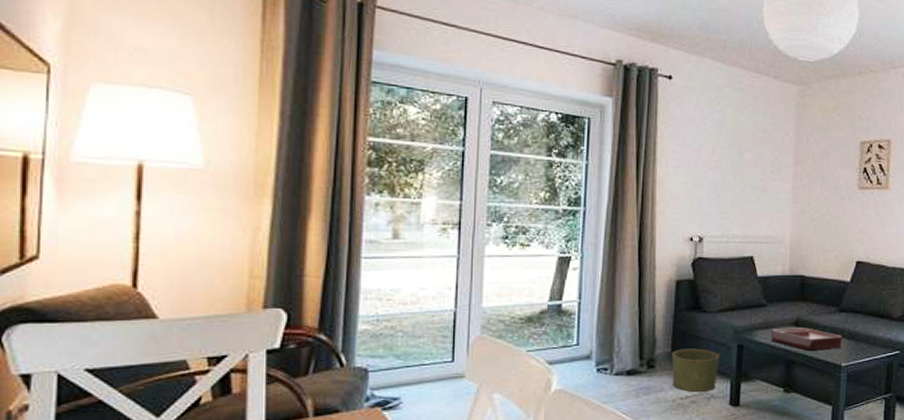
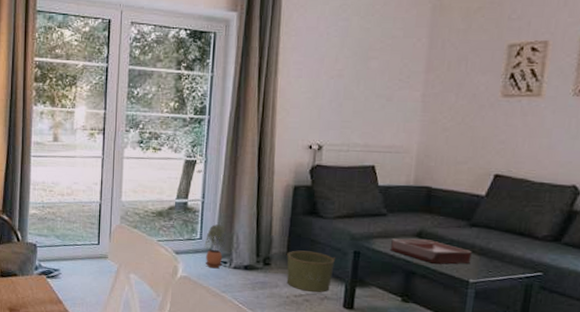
potted plant: none [582,327,605,377] -> present [204,224,226,269]

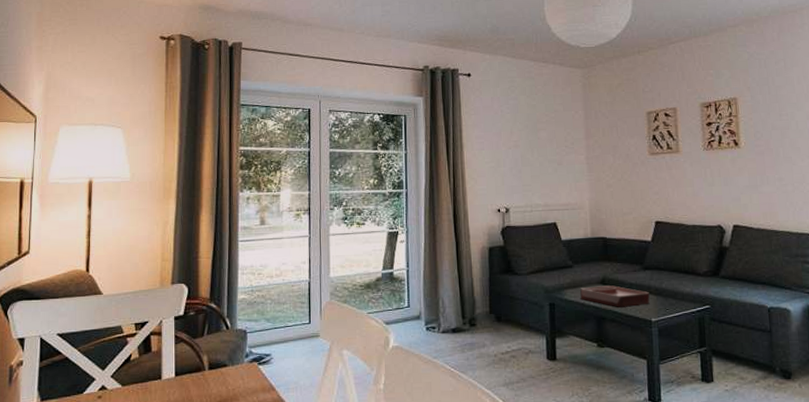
potted plant: present [204,224,226,269] -> none [412,291,432,335]
basket: present [286,250,336,292] -> none [489,307,535,347]

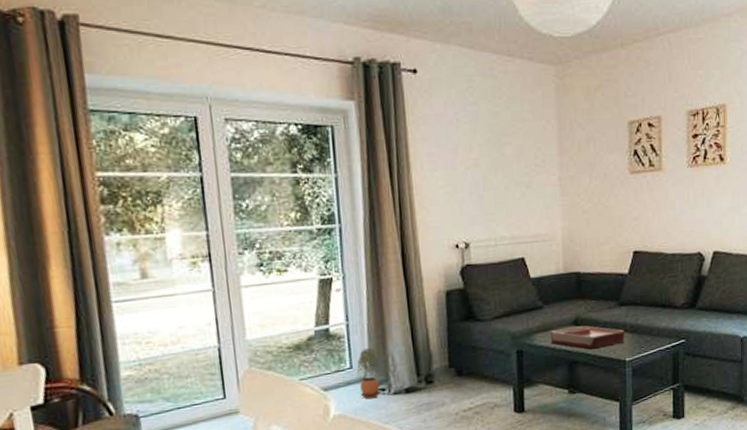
potted plant: none [412,291,432,335] -> present [356,347,381,399]

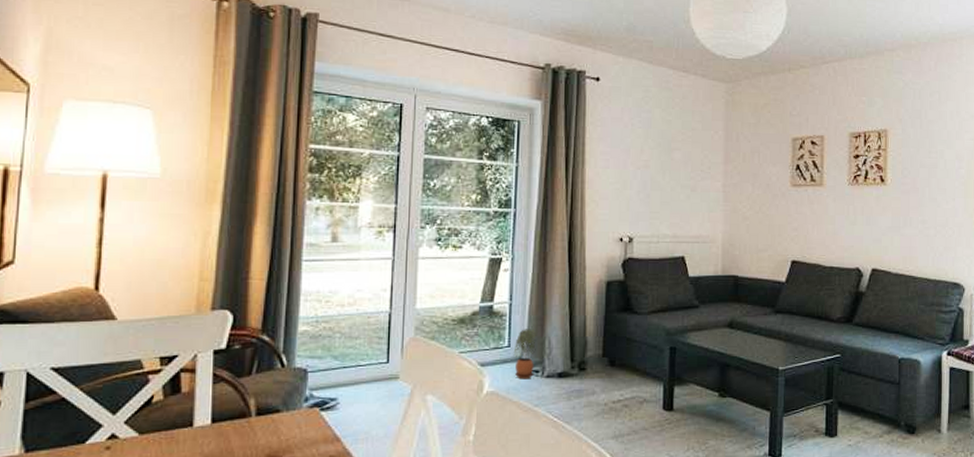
decorative tray: present [551,325,625,350] -> none [705,329,779,354]

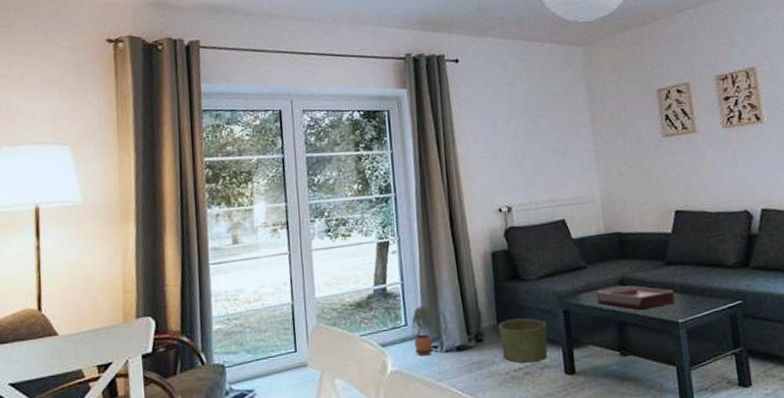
basket: none [602,351,653,395] -> present [496,318,548,363]
decorative tray: none [705,329,779,354] -> present [596,285,675,310]

